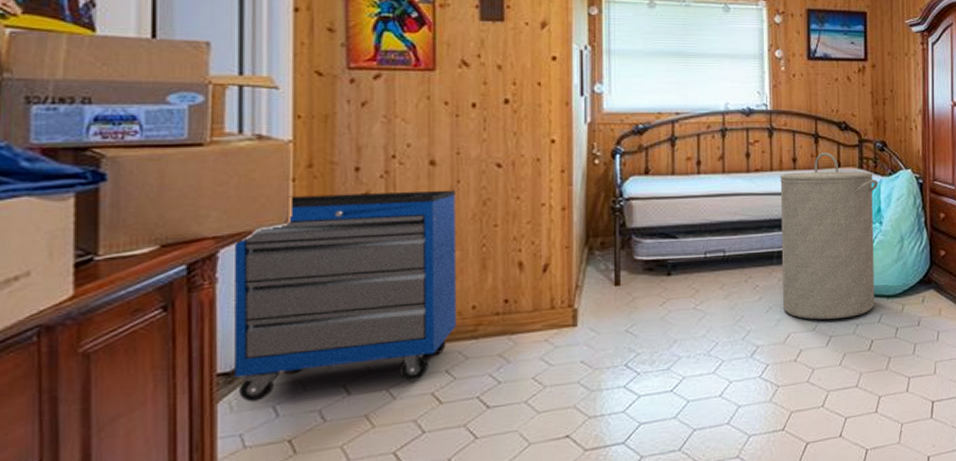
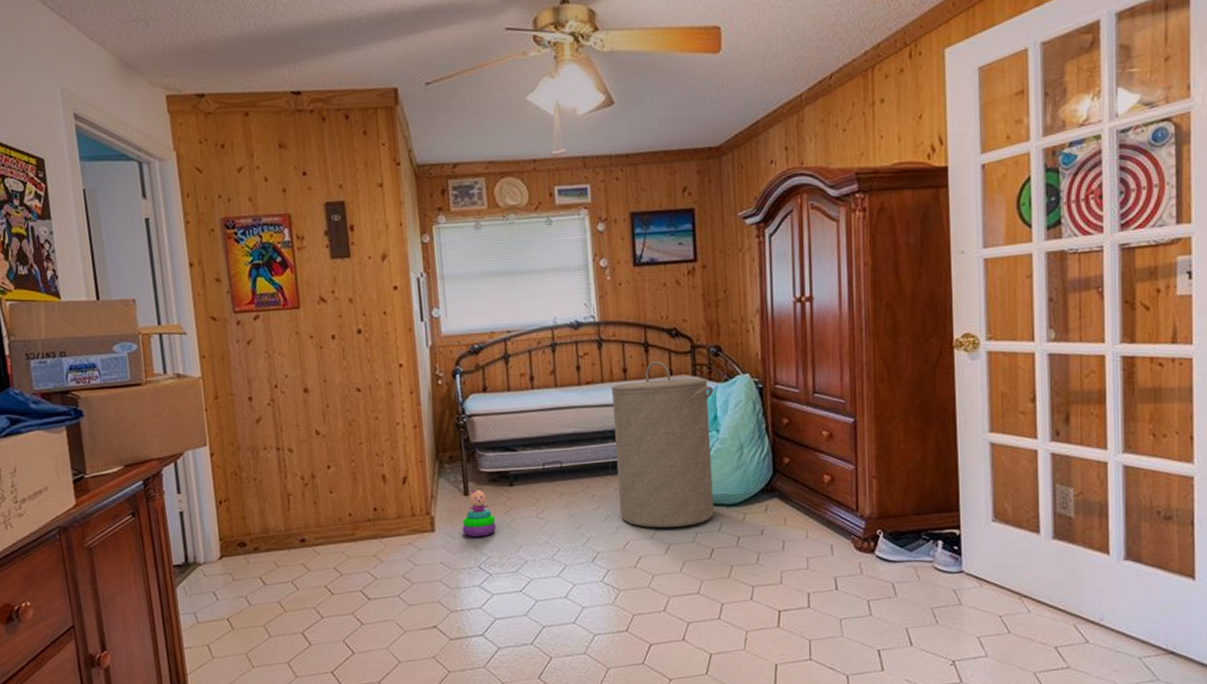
storage cabinet: present [233,190,457,402] -> none [171,413,339,588]
stacking toy: none [609,279,649,332] -> present [462,489,496,538]

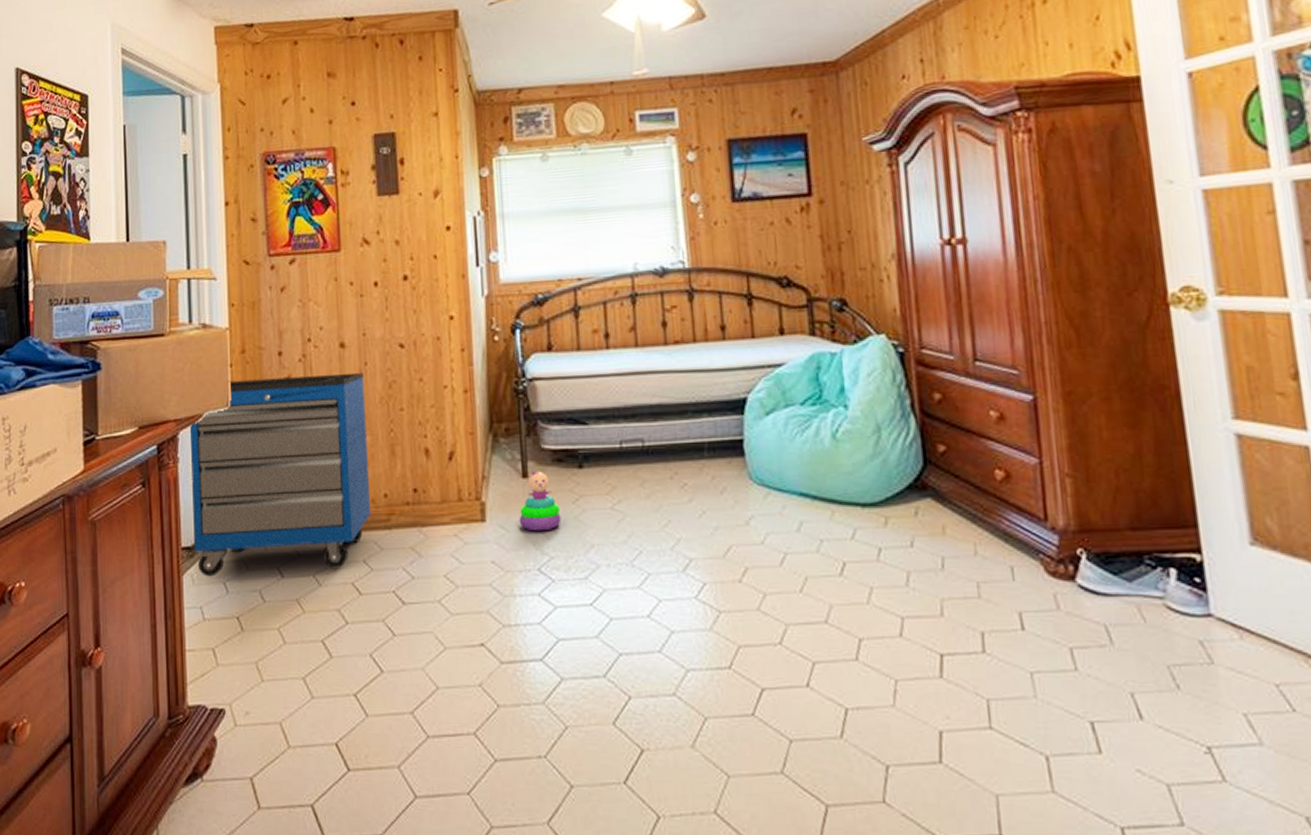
storage cabinet: none [171,413,339,588] -> present [189,372,372,577]
laundry hamper: present [611,360,714,528] -> none [706,316,845,532]

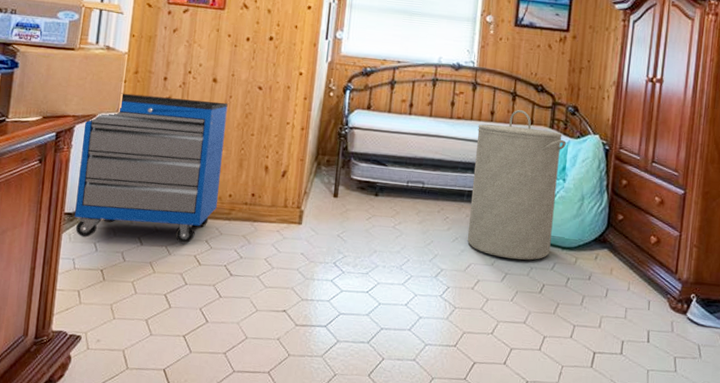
stacking toy: present [519,471,561,532] -> none [326,193,357,237]
laundry hamper: none [706,316,845,532] -> present [467,109,566,260]

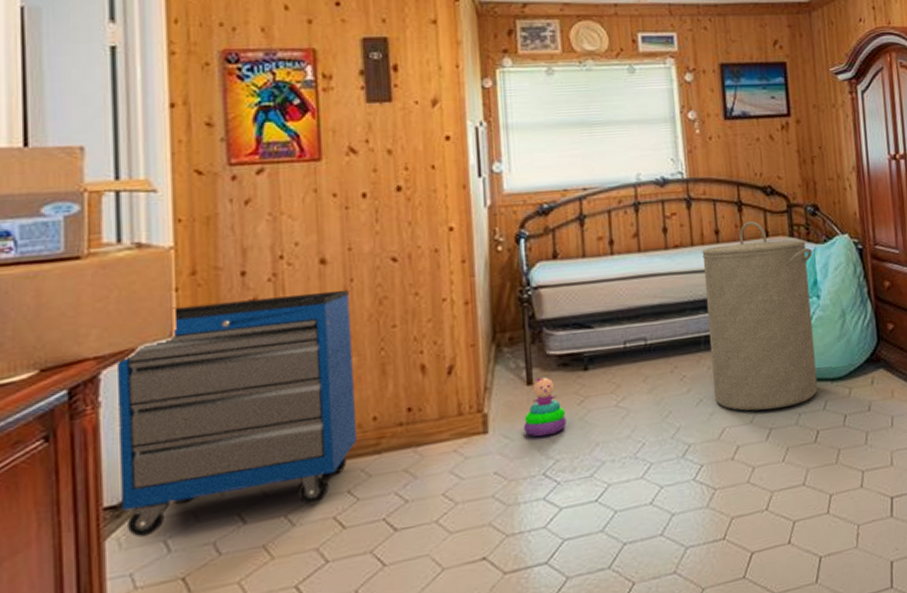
stacking toy: none [326,193,357,237] -> present [523,377,567,437]

